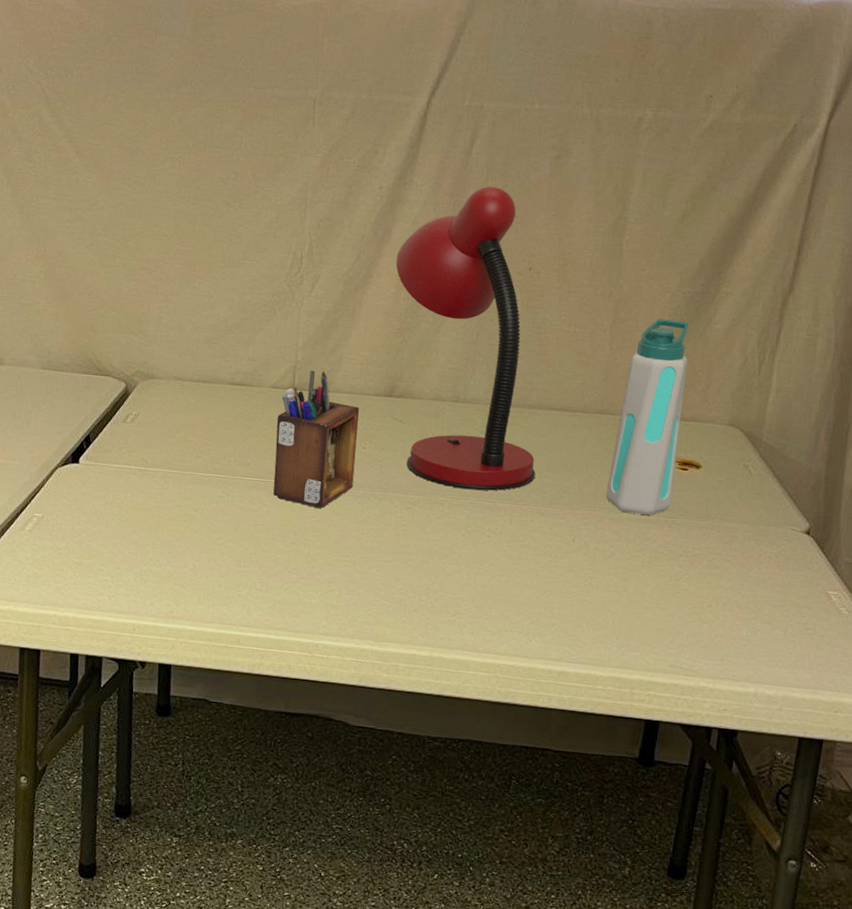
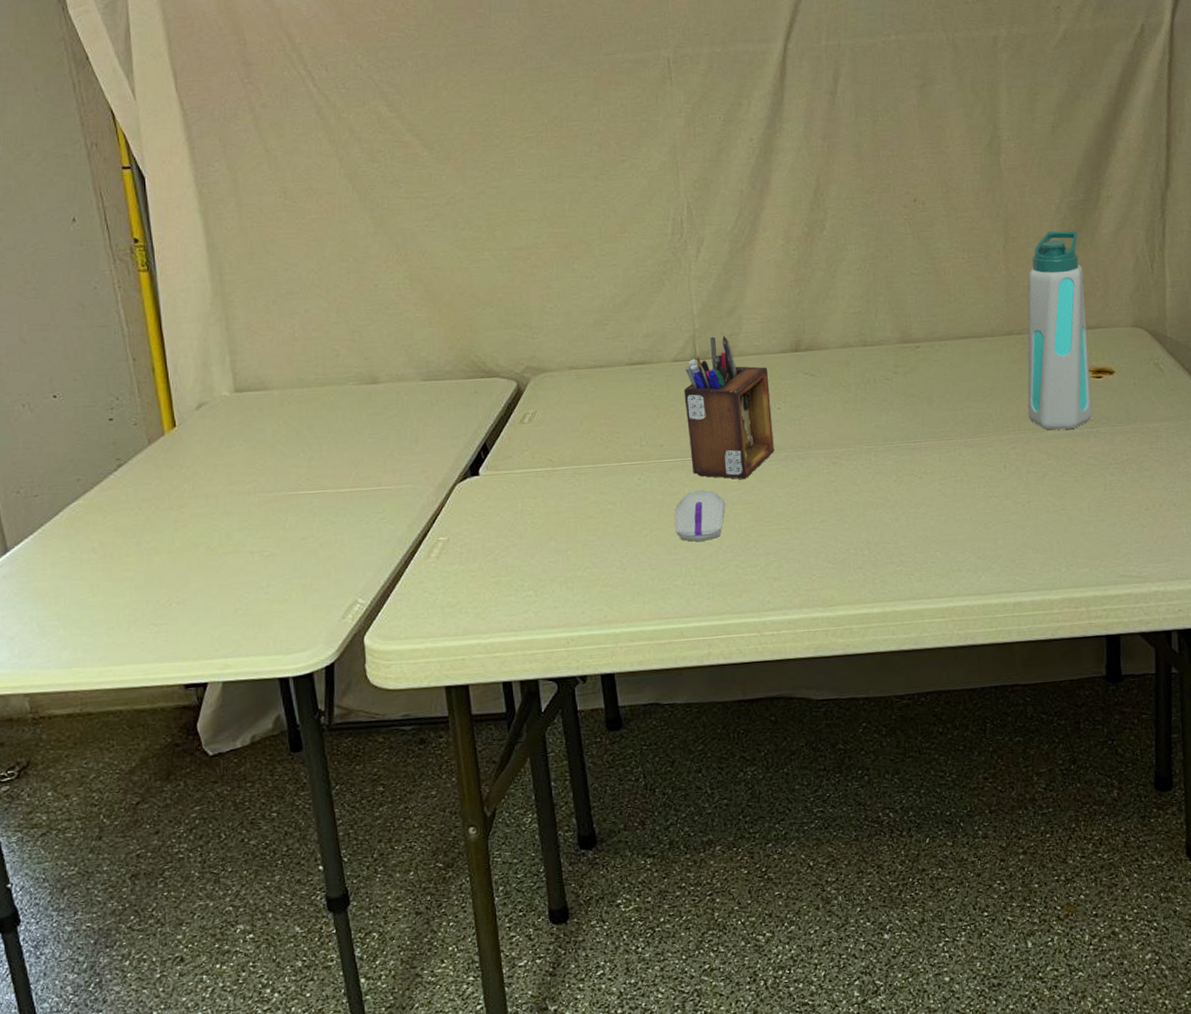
computer mouse: none [248,511,299,560] -> present [674,490,726,542]
desk lamp: present [396,186,536,491] -> none [779,122,956,434]

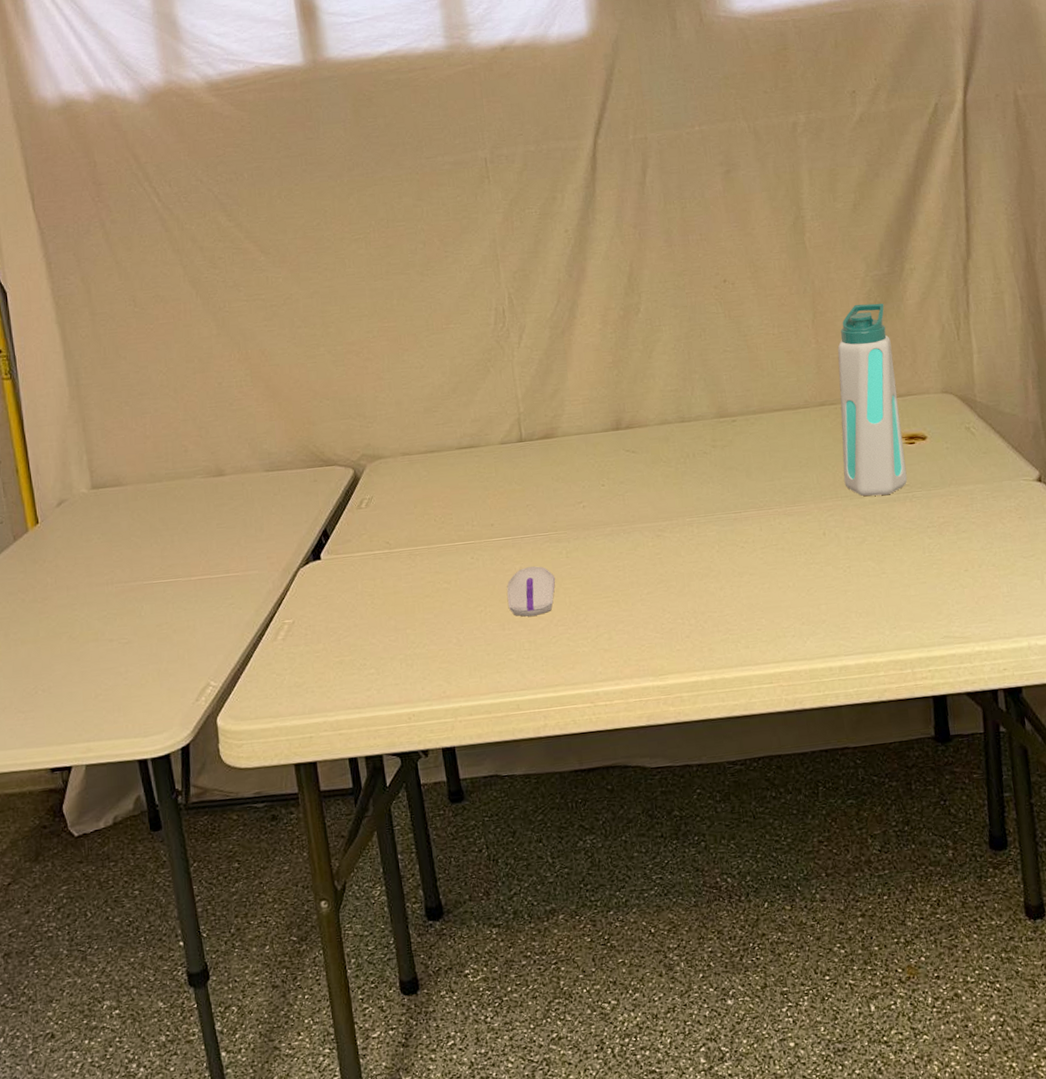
desk organizer: present [683,336,774,479] -> none [511,418,600,555]

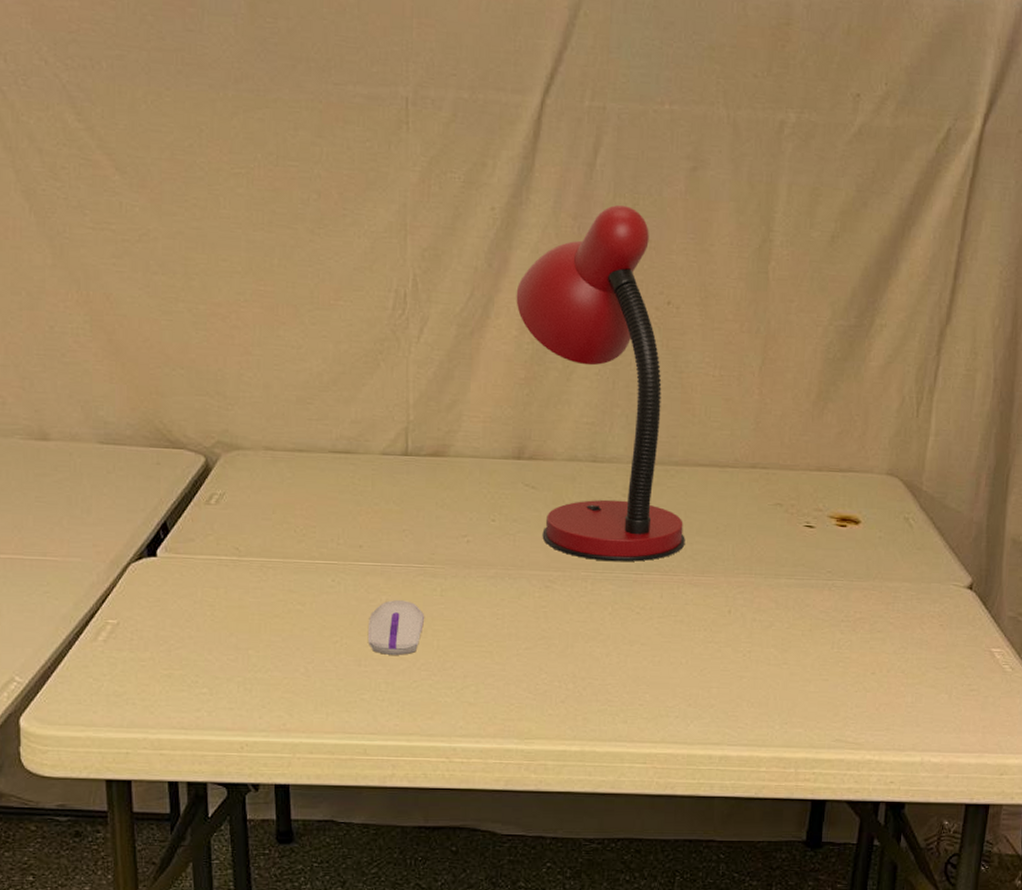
desk lamp: none [595,209,774,507] -> present [516,204,685,562]
water bottle: present [837,303,908,496] -> none [761,356,843,580]

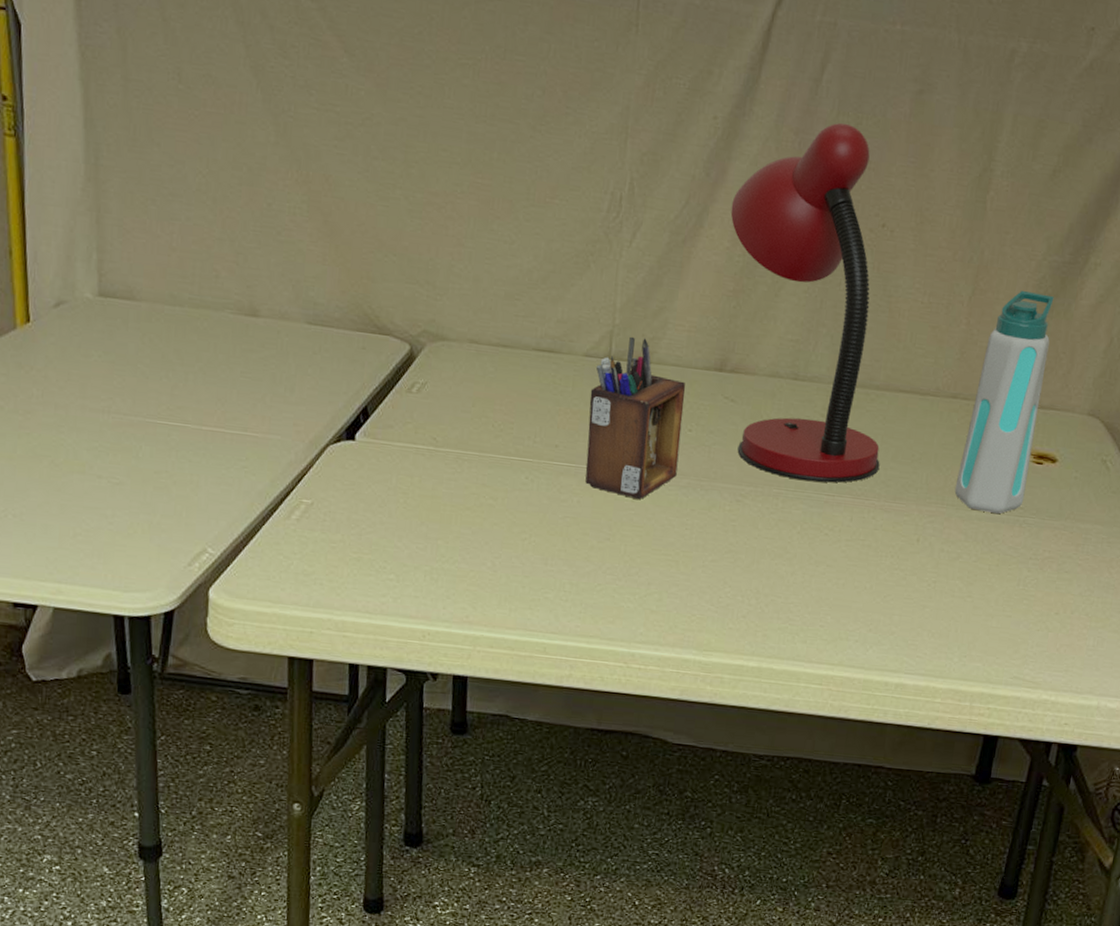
computer mouse: present [367,600,425,655] -> none [556,502,615,558]
desk organizer: none [390,431,486,593] -> present [585,336,686,499]
water bottle: none [761,356,843,580] -> present [954,290,1054,514]

